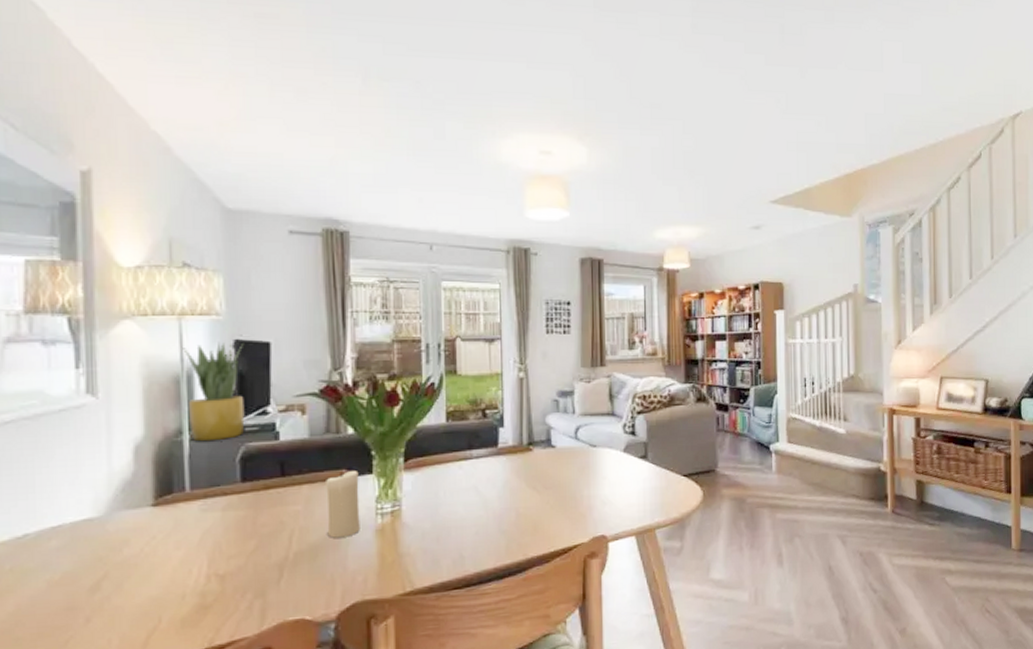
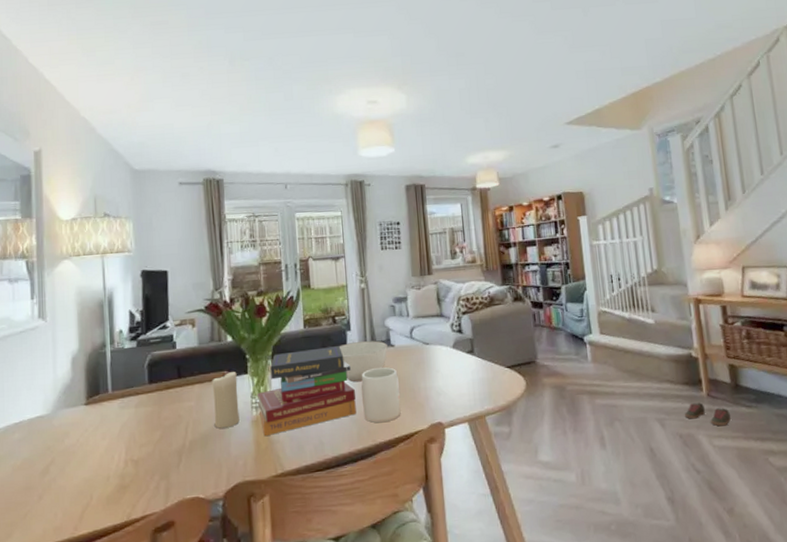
planter: present [183,341,245,442] -> none [105,271,151,353]
books: none [383,445,506,549] -> present [256,346,356,437]
bowl: none [489,440,547,488] -> present [340,340,388,382]
mug: none [512,471,560,535] -> present [361,367,401,423]
shoe: none [866,519,912,545] -> present [684,402,731,427]

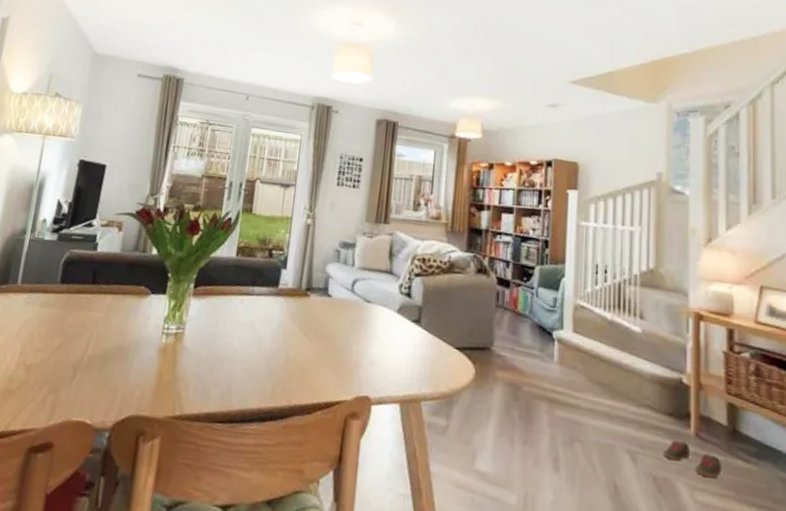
candle: present [212,371,240,429] -> none [118,286,155,351]
books: present [256,346,356,437] -> none [168,278,279,370]
bowl: present [340,340,388,382] -> none [270,282,324,330]
mug: present [361,367,401,423] -> none [282,317,330,383]

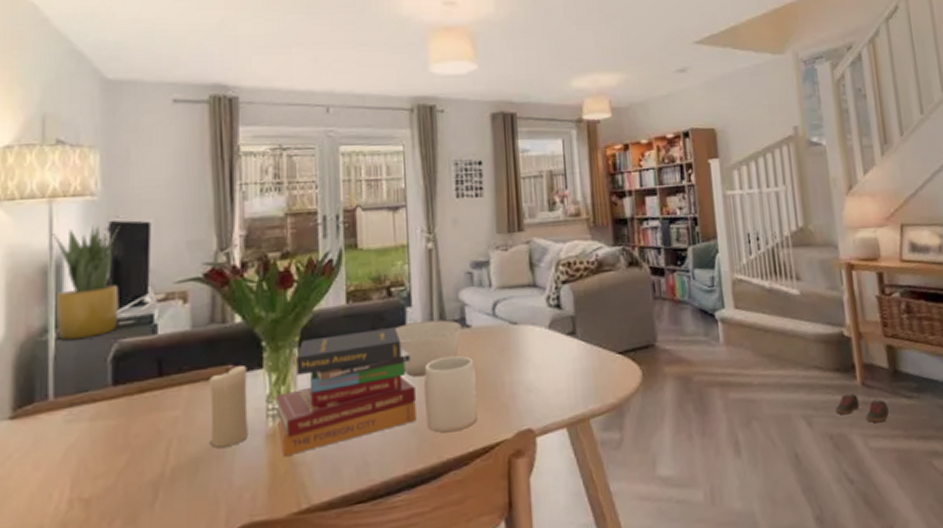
planter: none [32,159,85,244] -> present [52,223,119,341]
candle: none [118,286,155,351] -> present [209,366,248,448]
books: none [168,278,279,370] -> present [274,328,416,457]
bowl: none [270,282,324,330] -> present [396,319,462,377]
mug: none [282,317,330,383] -> present [423,355,478,432]

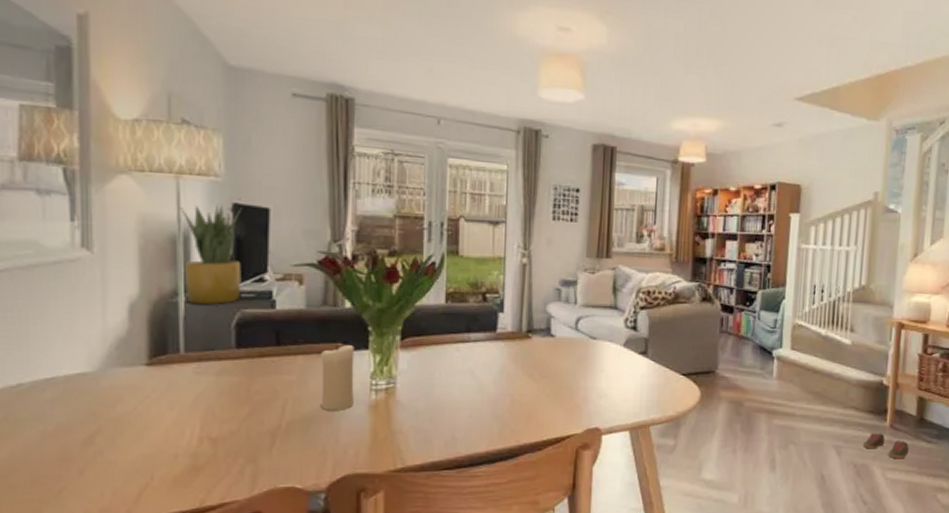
books: present [274,328,416,457] -> none [377,328,501,425]
bowl: present [396,319,462,377] -> none [488,326,547,373]
mug: present [423,355,478,432] -> none [508,360,556,422]

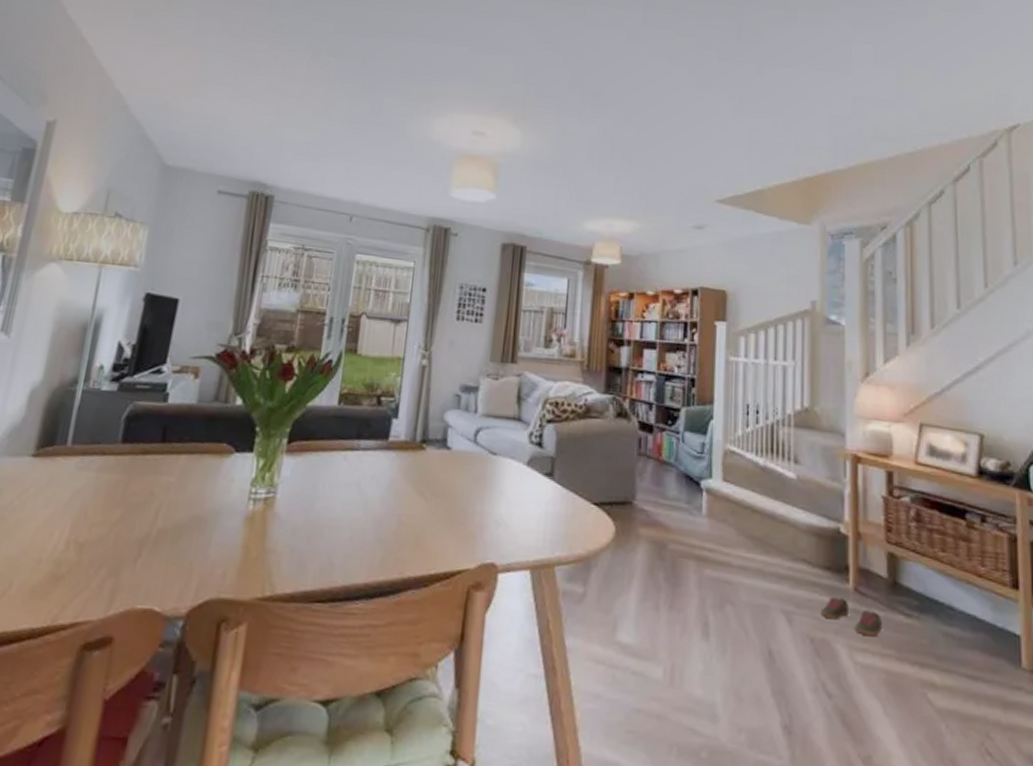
planter: present [180,203,241,305] -> none [85,293,153,395]
candle: present [321,343,355,411] -> none [195,444,239,521]

